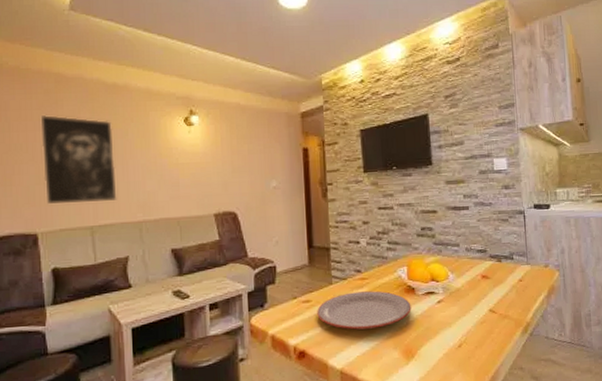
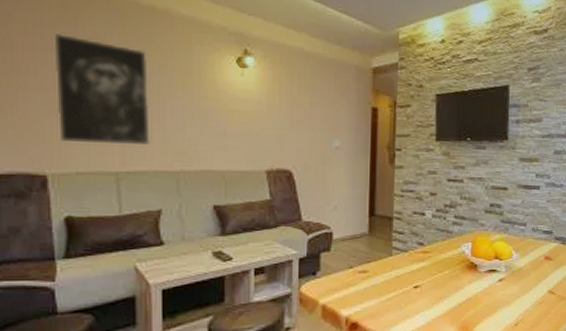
plate: present [317,290,412,330] -> none [373,265,472,304]

